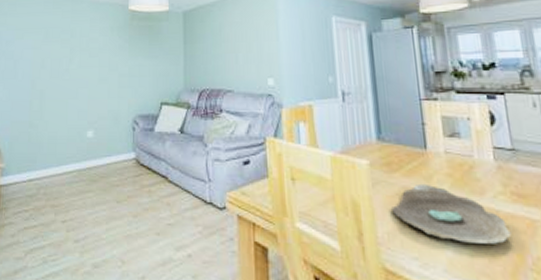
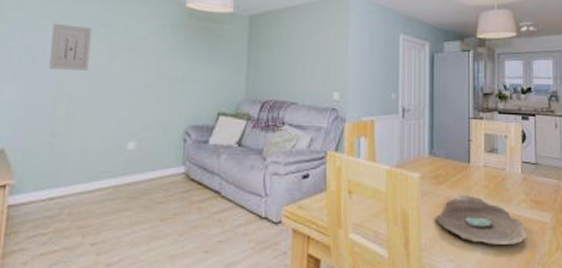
wall art: none [26,32,56,71] -> present [49,23,92,70]

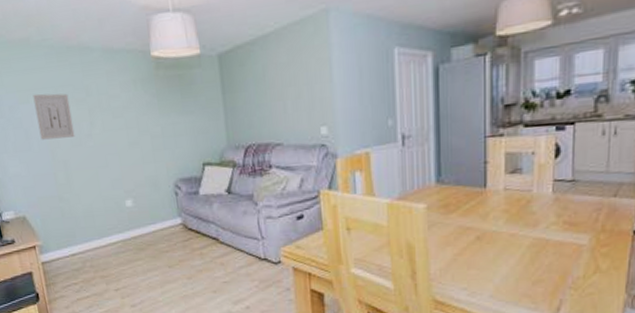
decorative bowl: present [436,194,527,245] -> none [446,221,557,271]

